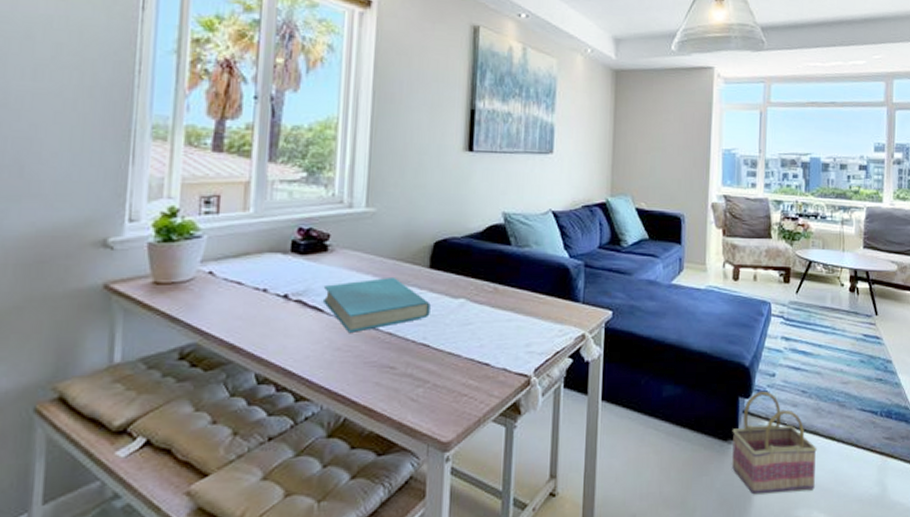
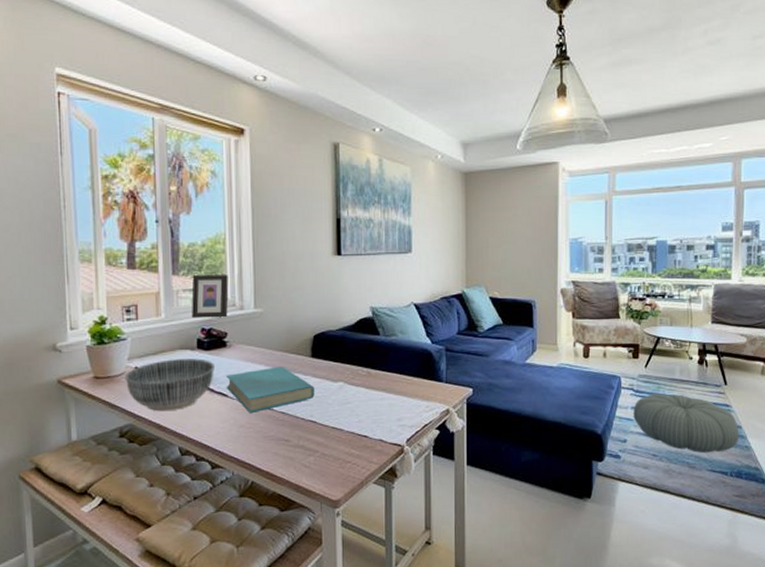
bowl: none [194,264,312,329] -> present [124,358,216,412]
picture frame: none [288,164,337,217] -> present [191,275,229,319]
basket: present [732,391,817,495] -> none [587,455,668,545]
pouf: none [783,323,890,390] -> present [633,394,739,453]

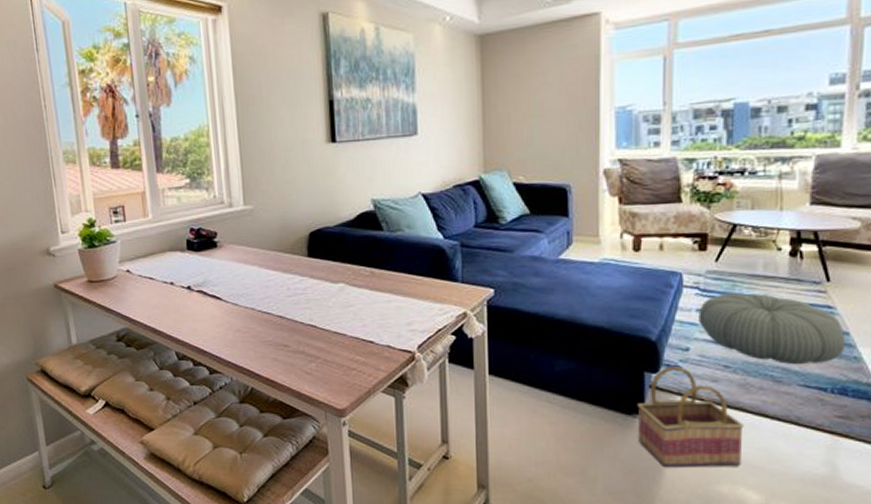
bowl: present [124,358,216,412] -> none [117,260,207,316]
picture frame: present [191,275,229,319] -> none [177,170,217,218]
book: present [225,365,315,413] -> none [218,266,313,316]
basket: none [587,455,668,545] -> present [637,365,744,468]

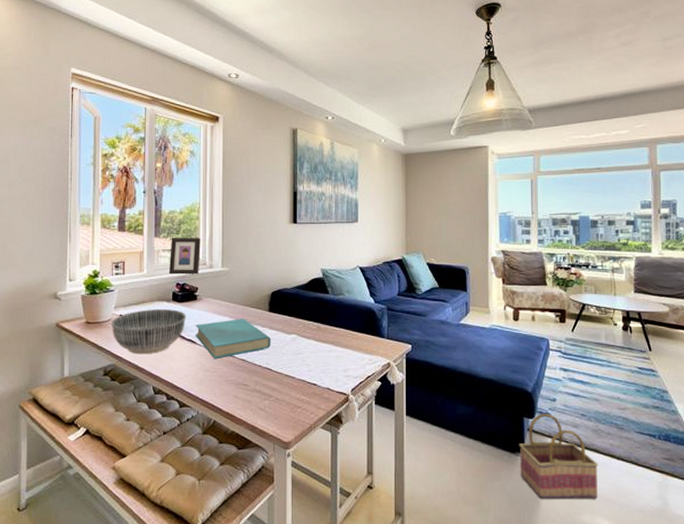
bowl: none [117,260,207,316] -> present [111,309,187,355]
picture frame: none [177,170,217,218] -> present [169,238,201,275]
book: none [218,266,313,316] -> present [195,318,271,358]
pouf: present [698,293,846,365] -> none [561,357,666,416]

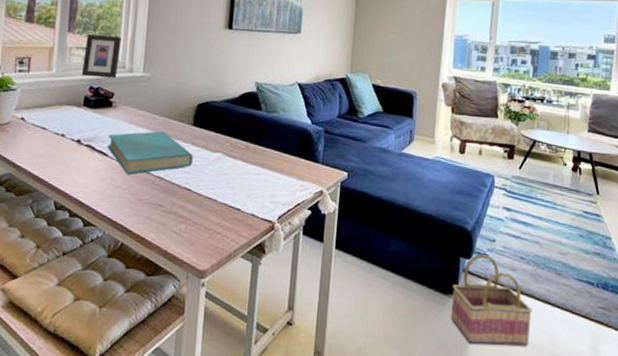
bowl: present [111,309,187,355] -> none [10,113,99,165]

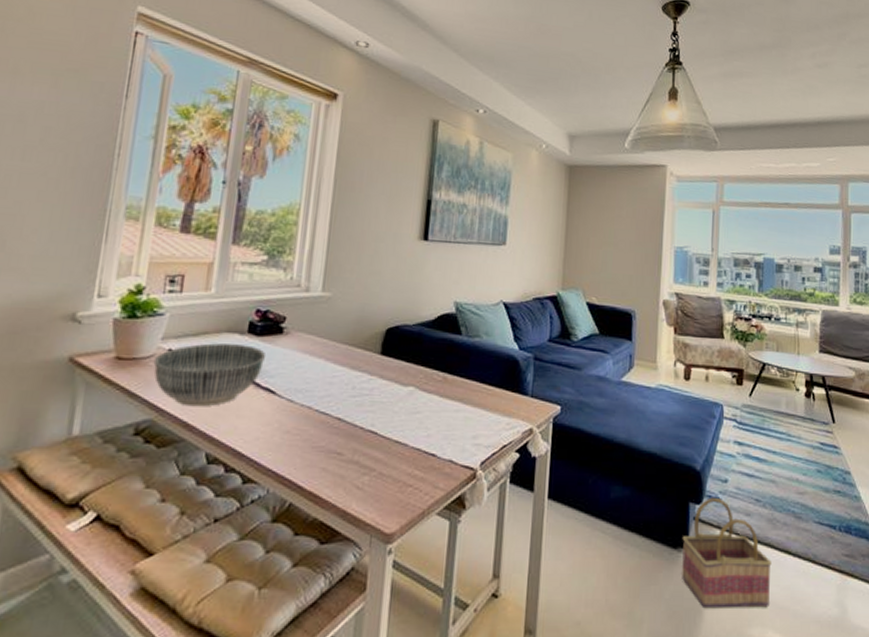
bowl: none [10,113,99,165] -> present [153,343,266,407]
picture frame: present [82,34,121,79] -> none [247,247,297,299]
book: present [107,131,193,174] -> none [275,361,380,416]

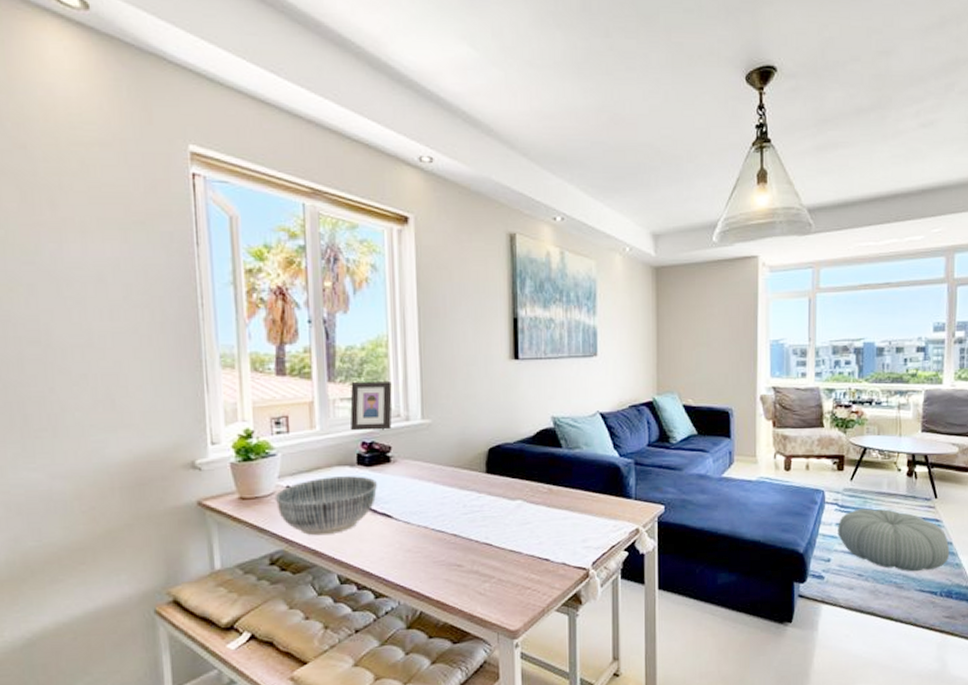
picture frame: none [247,247,297,299] -> present [350,382,392,431]
basket: present [682,497,772,609] -> none [788,575,874,672]
pouf: none [735,427,848,502] -> present [838,508,950,572]

